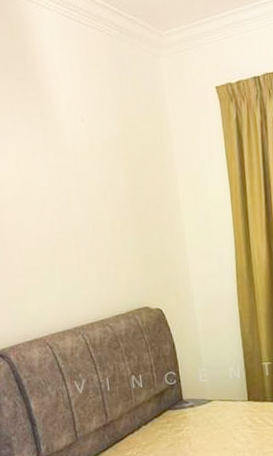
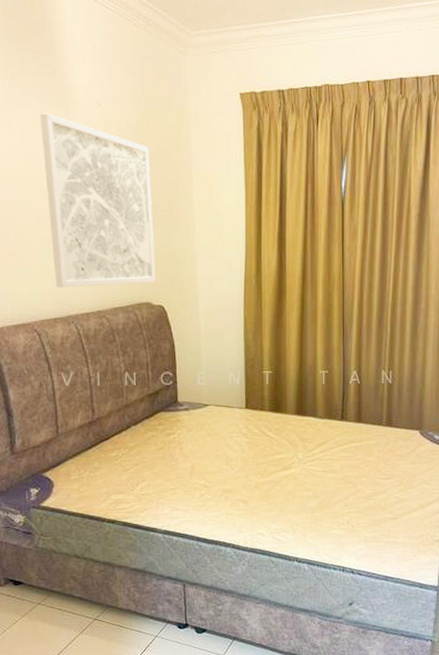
wall art: none [30,136,152,302] -> present [39,113,156,288]

